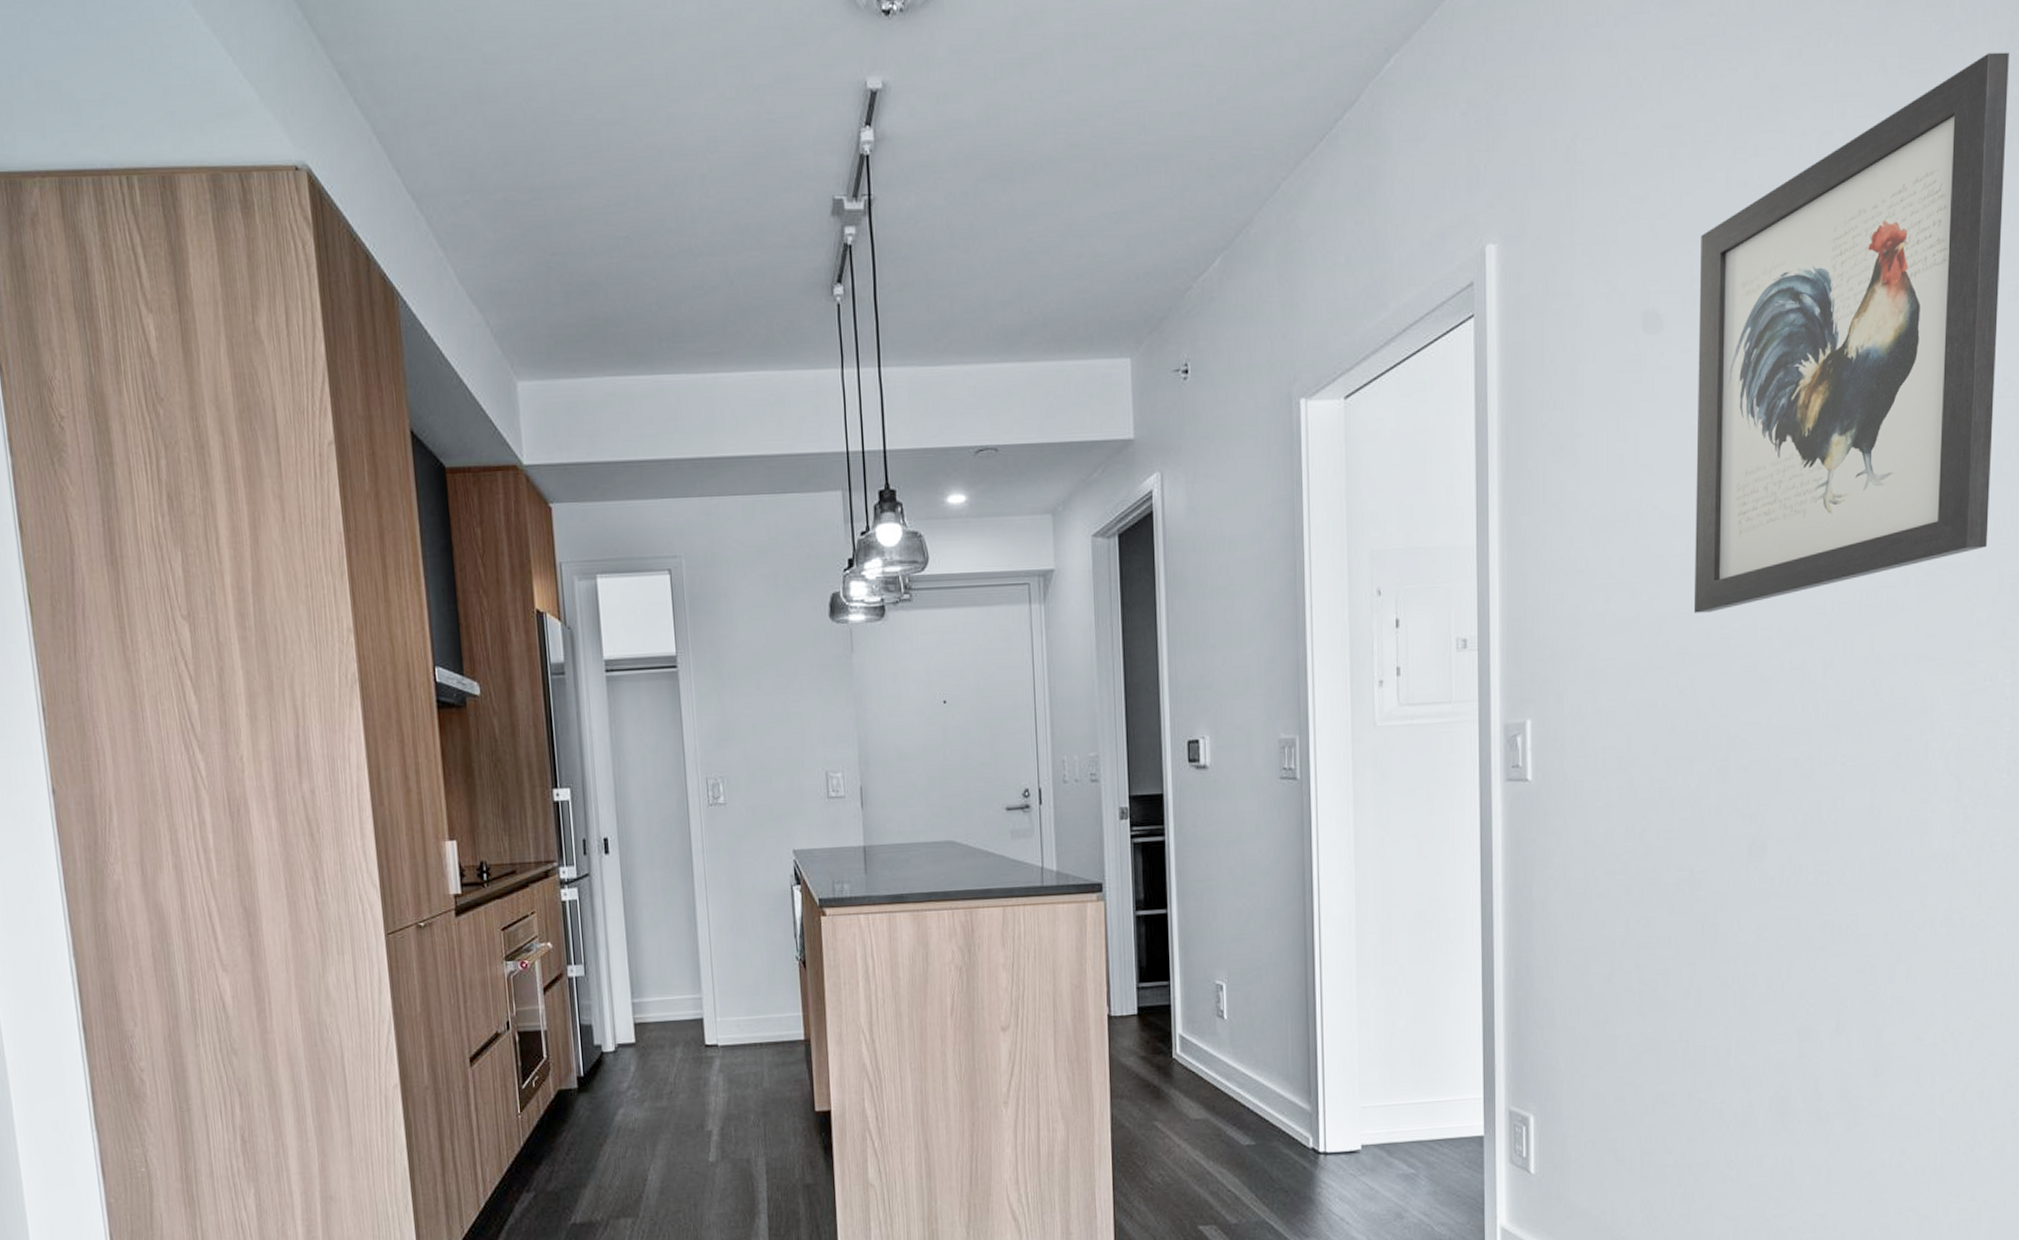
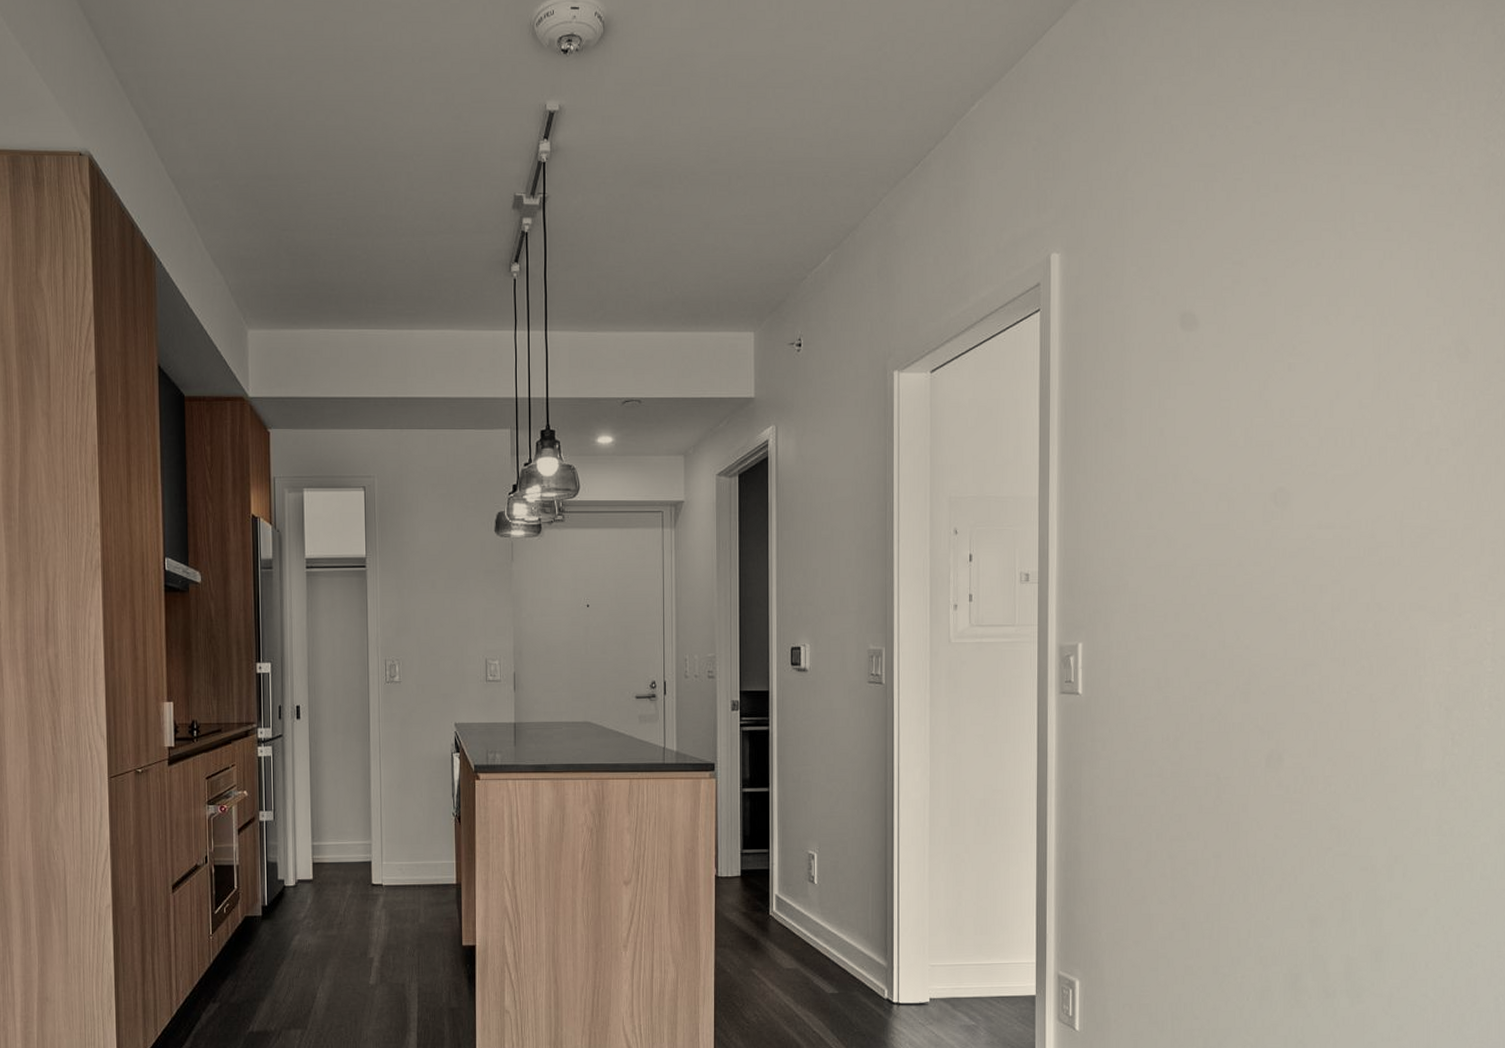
wall art: present [1693,52,2009,613] -> none [1221,117,1487,561]

